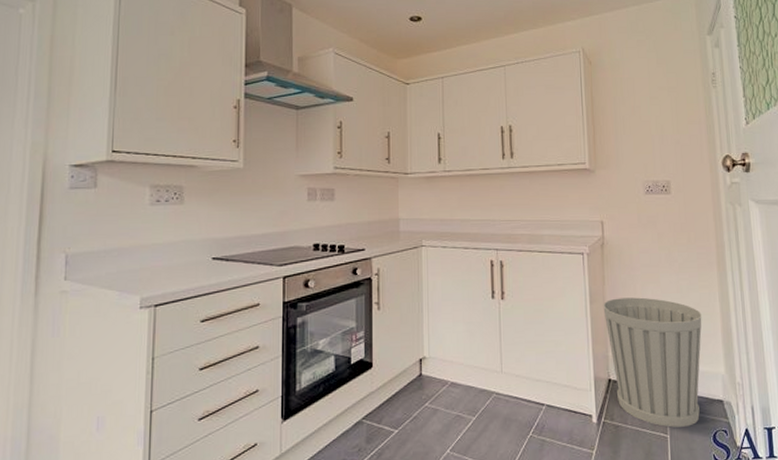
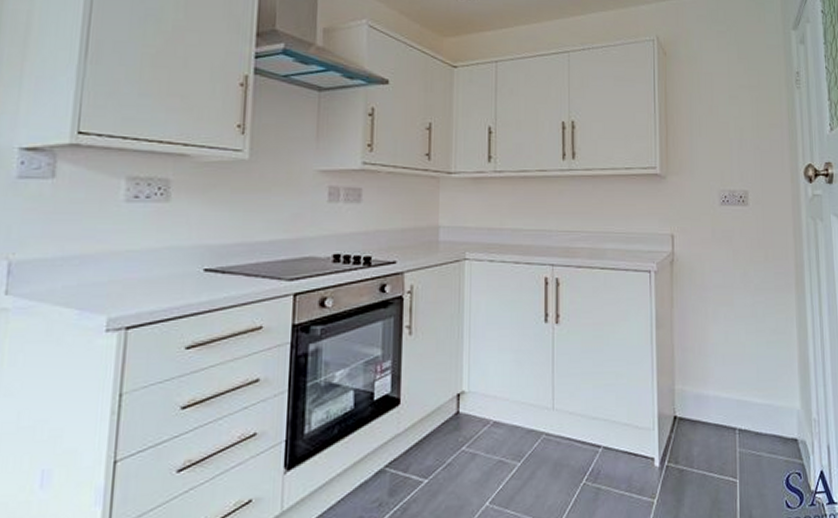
trash can: present [603,297,702,428] -> none [671,322,778,471]

